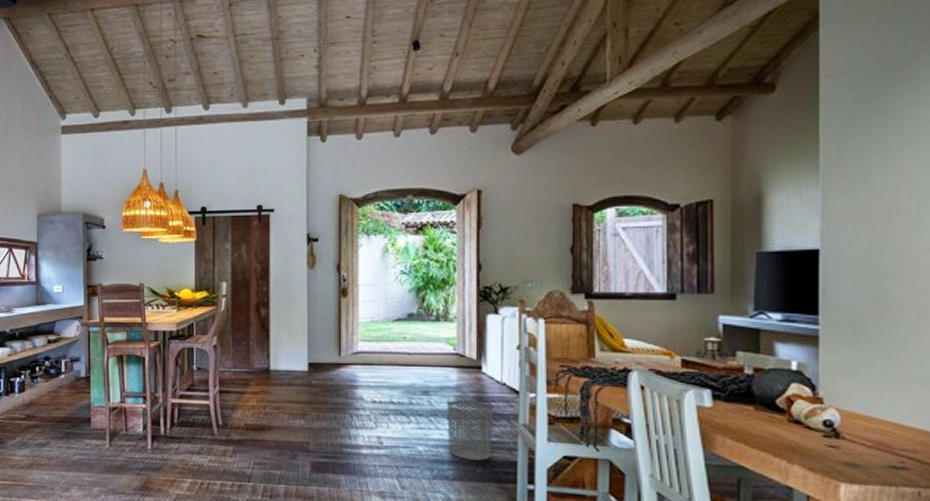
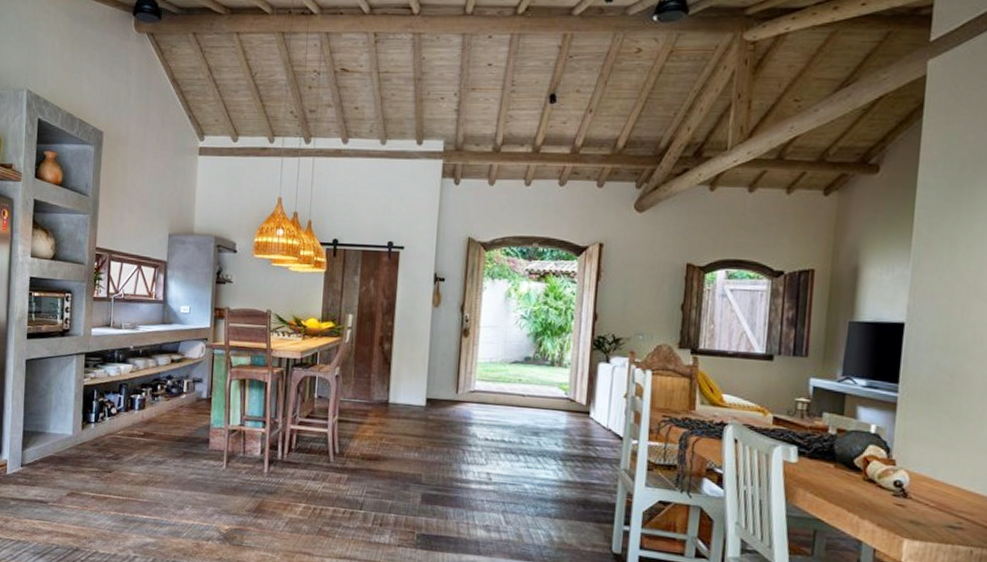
waste bin: present [447,400,494,461] -> none [553,442,599,501]

